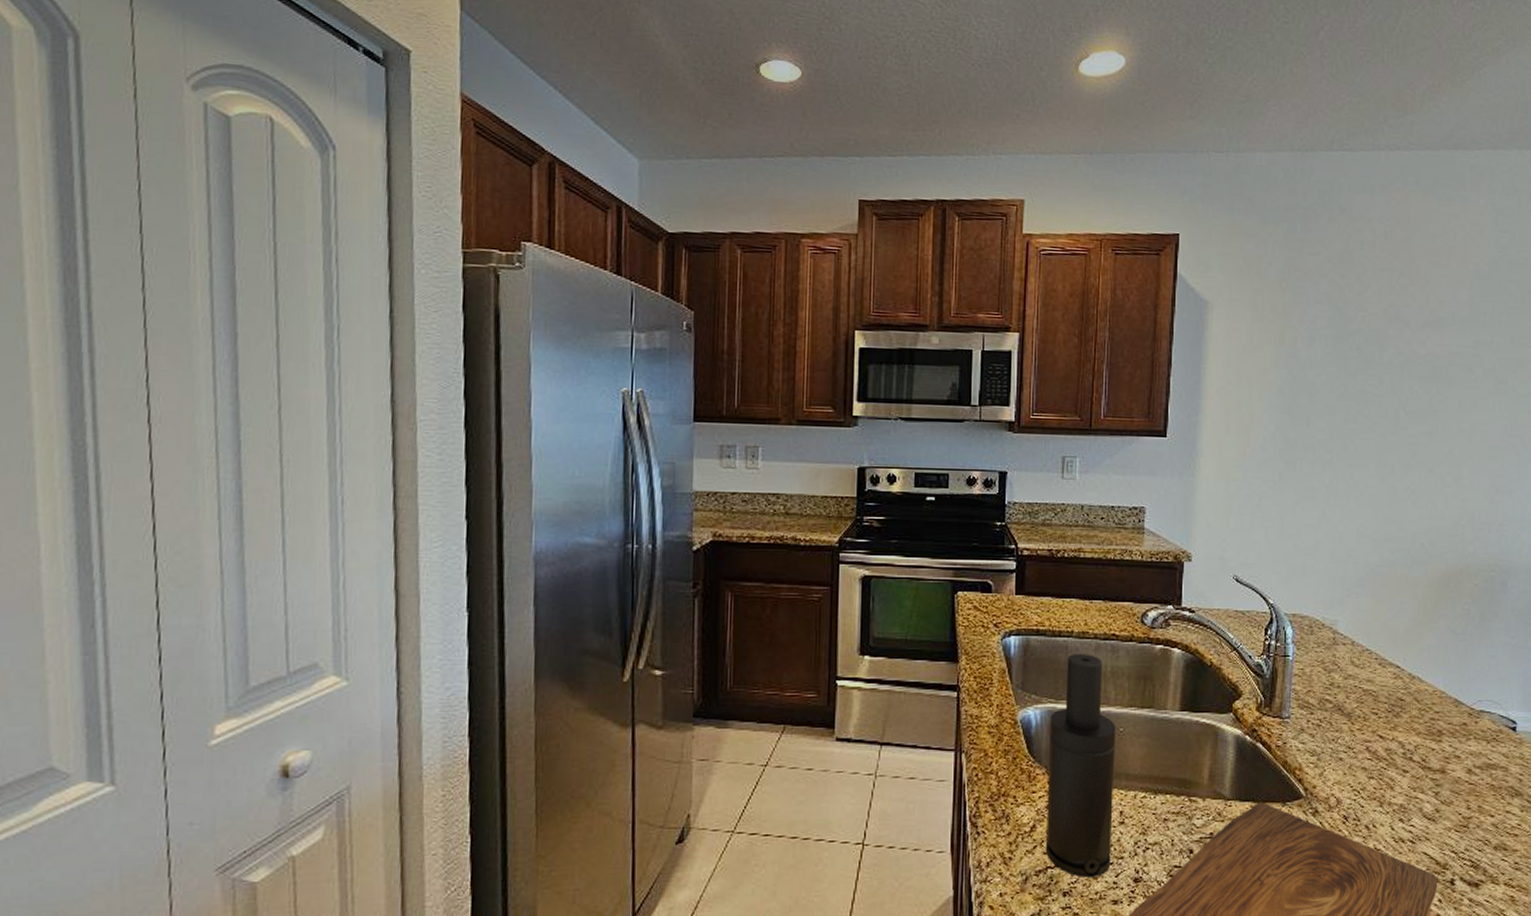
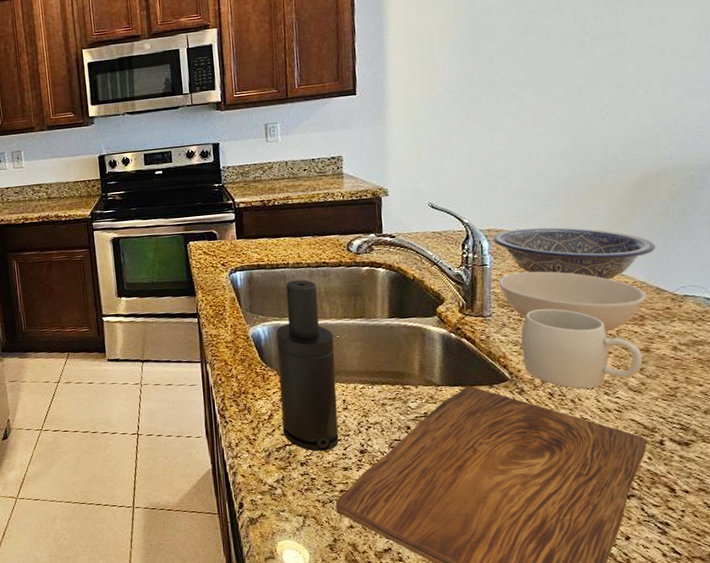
decorative bowl: none [1297,617,1457,685] -> present [492,227,656,280]
bowl: none [1299,668,1445,746] -> present [497,271,647,332]
mug: none [1319,714,1438,813] -> present [521,308,643,389]

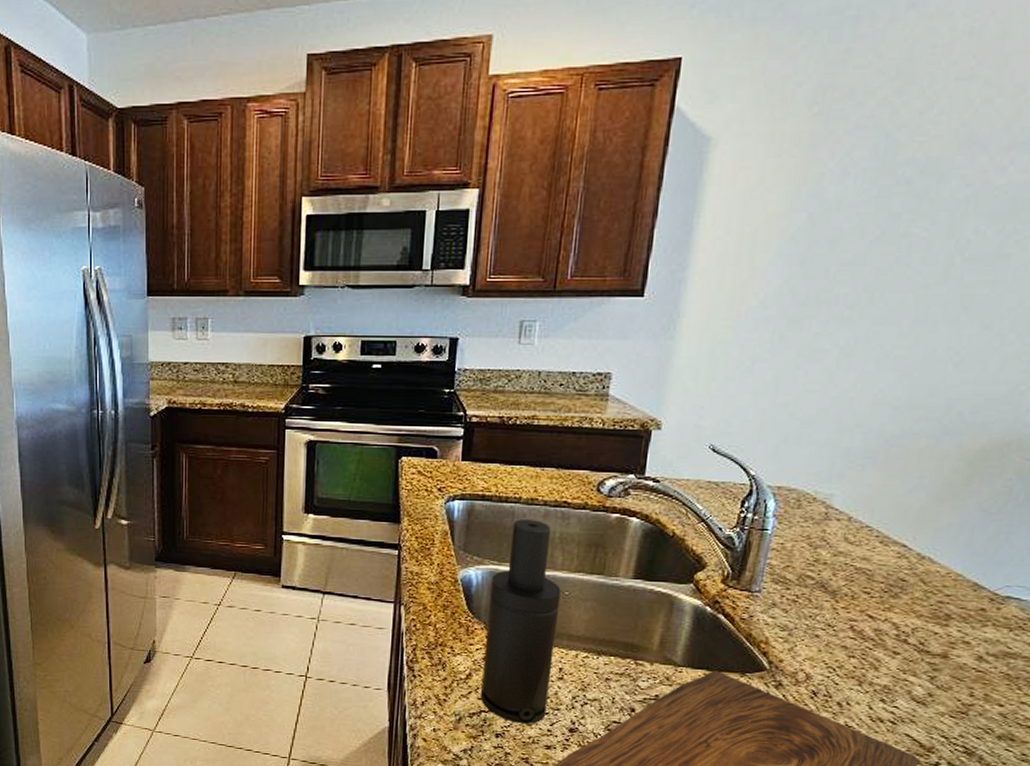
decorative bowl: present [492,227,656,280] -> none [781,490,987,566]
bowl: present [497,271,647,332] -> none [777,543,960,628]
mug: present [521,308,643,389] -> none [788,591,938,692]

